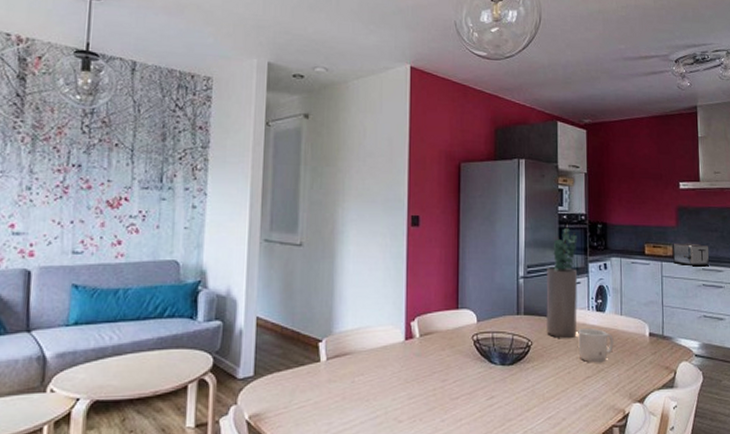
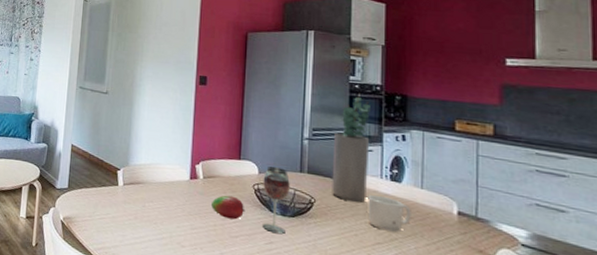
fruit: none [430,352,465,379] -> present [211,195,245,220]
wineglass: none [482,313,508,386] -> present [263,166,290,234]
toaster: present [672,242,710,267] -> none [492,122,547,152]

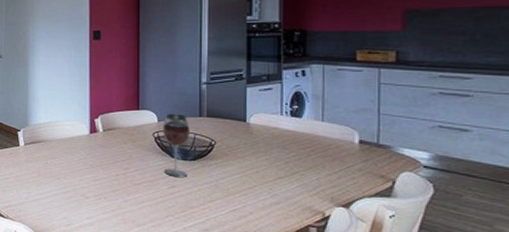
fruit: present [211,195,245,220] -> none [113,145,147,168]
vase: present [332,92,370,203] -> none [231,32,269,141]
mug: present [366,194,411,233] -> none [267,131,312,166]

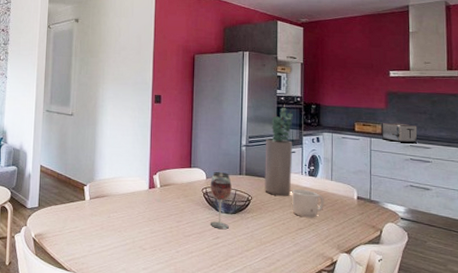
vase: none [231,32,269,141] -> present [265,103,293,197]
mug: none [267,131,312,166] -> present [291,188,324,218]
toaster: none [395,48,452,74] -> present [381,122,418,144]

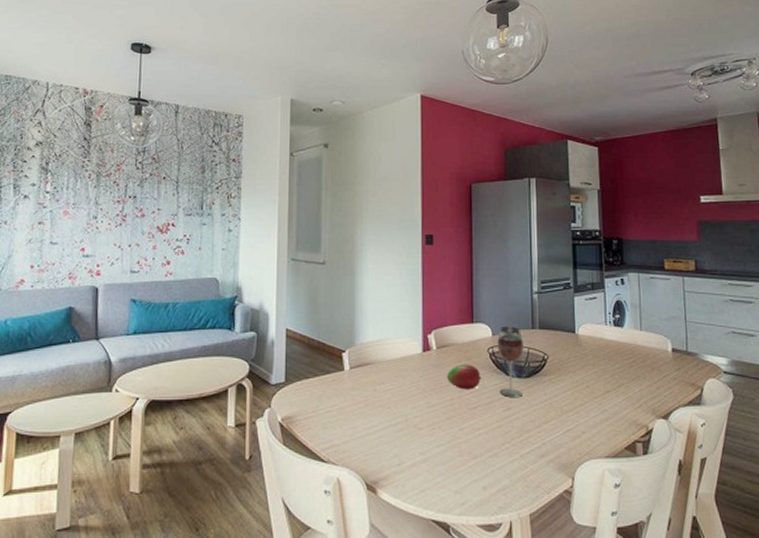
fruit: none [168,200,196,221] -> present [447,364,482,390]
vase: present [265,103,293,197] -> none [561,239,595,354]
mug: present [291,188,324,218] -> none [594,342,634,378]
toaster: present [381,122,418,144] -> none [694,257,737,282]

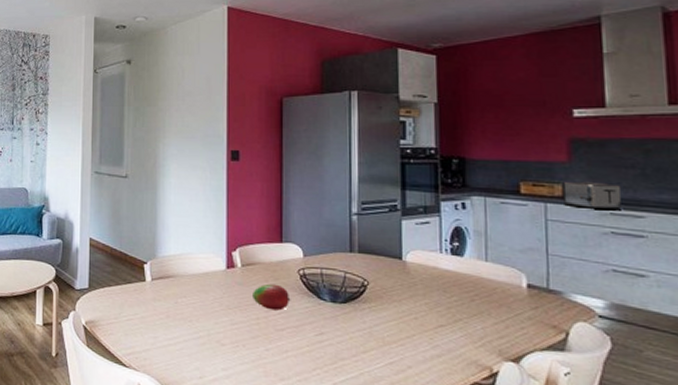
wineglass: present [497,327,524,398] -> none [309,248,339,324]
toaster: none [694,257,737,282] -> present [562,181,623,211]

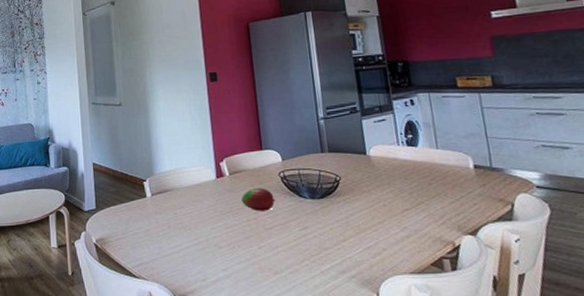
toaster: present [562,181,623,211] -> none [491,71,542,96]

